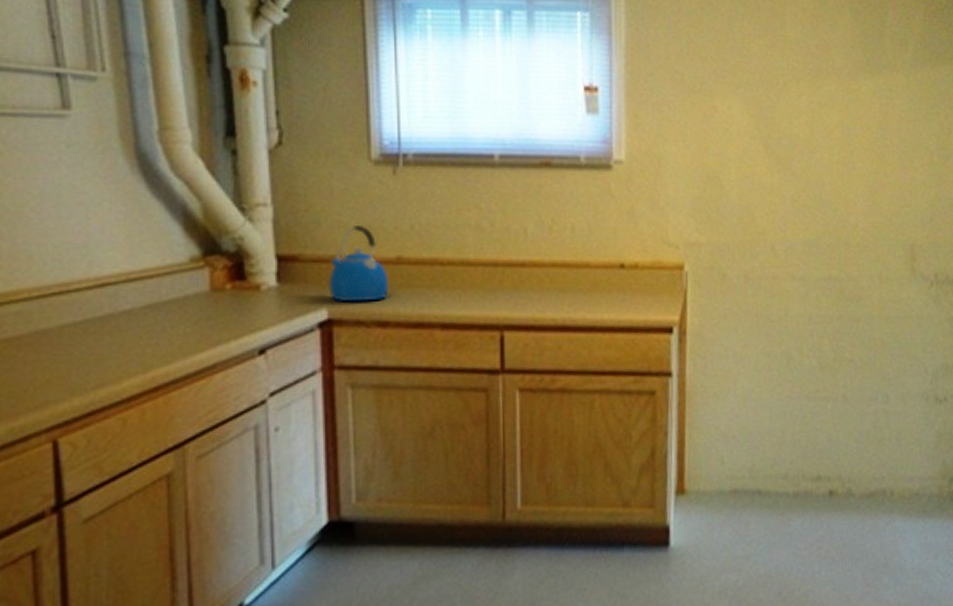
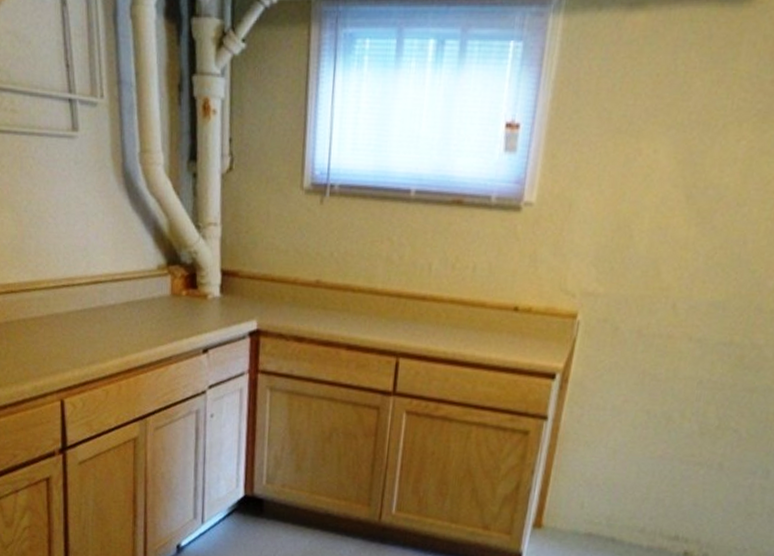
kettle: present [328,224,389,302] -> none [259,248,309,318]

